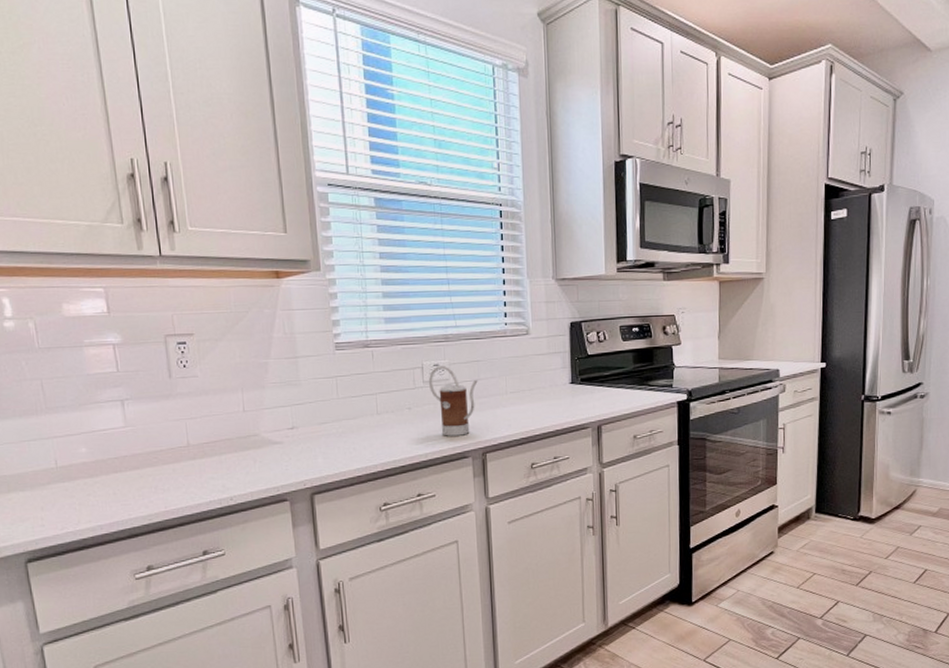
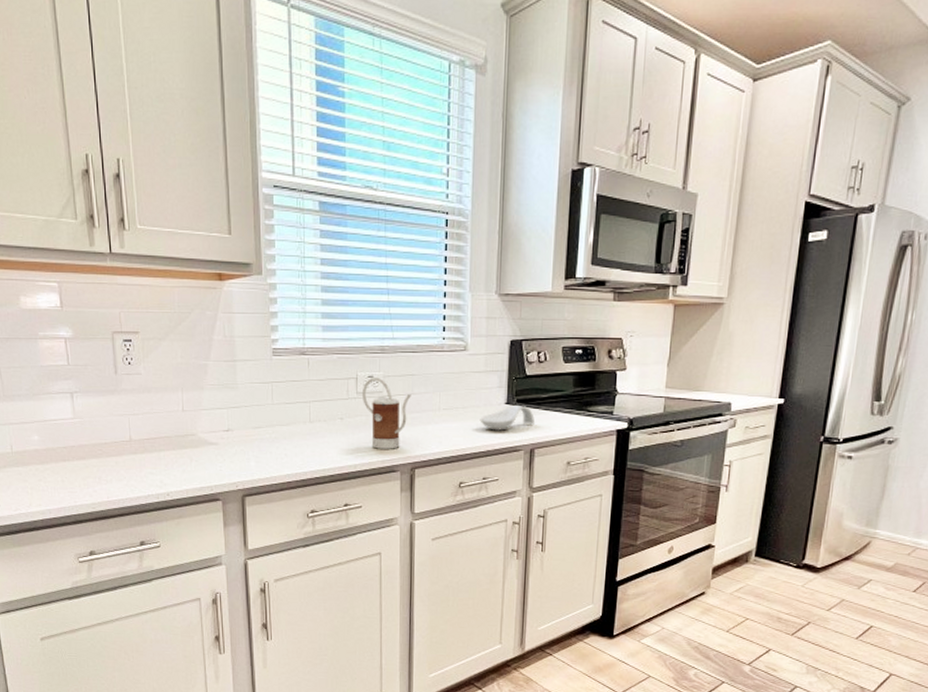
spoon rest: none [546,383,599,410] -> present [480,404,534,431]

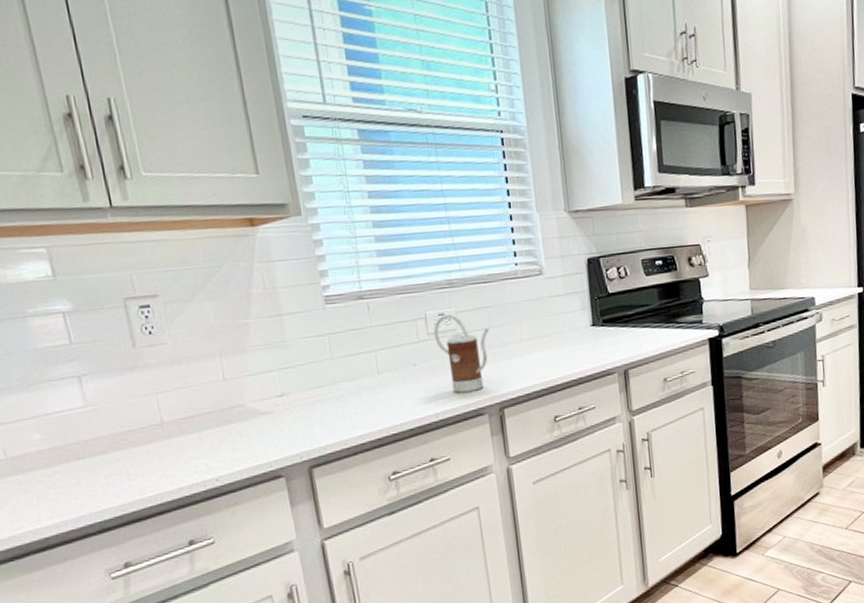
spoon rest: present [480,404,534,431] -> none [566,325,624,356]

